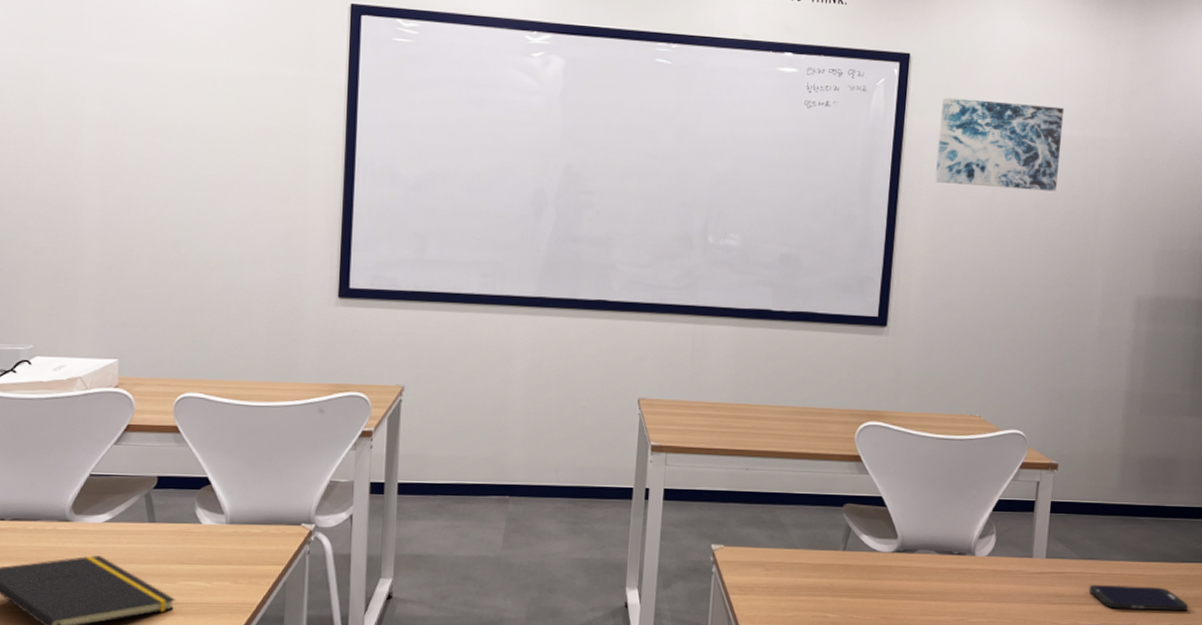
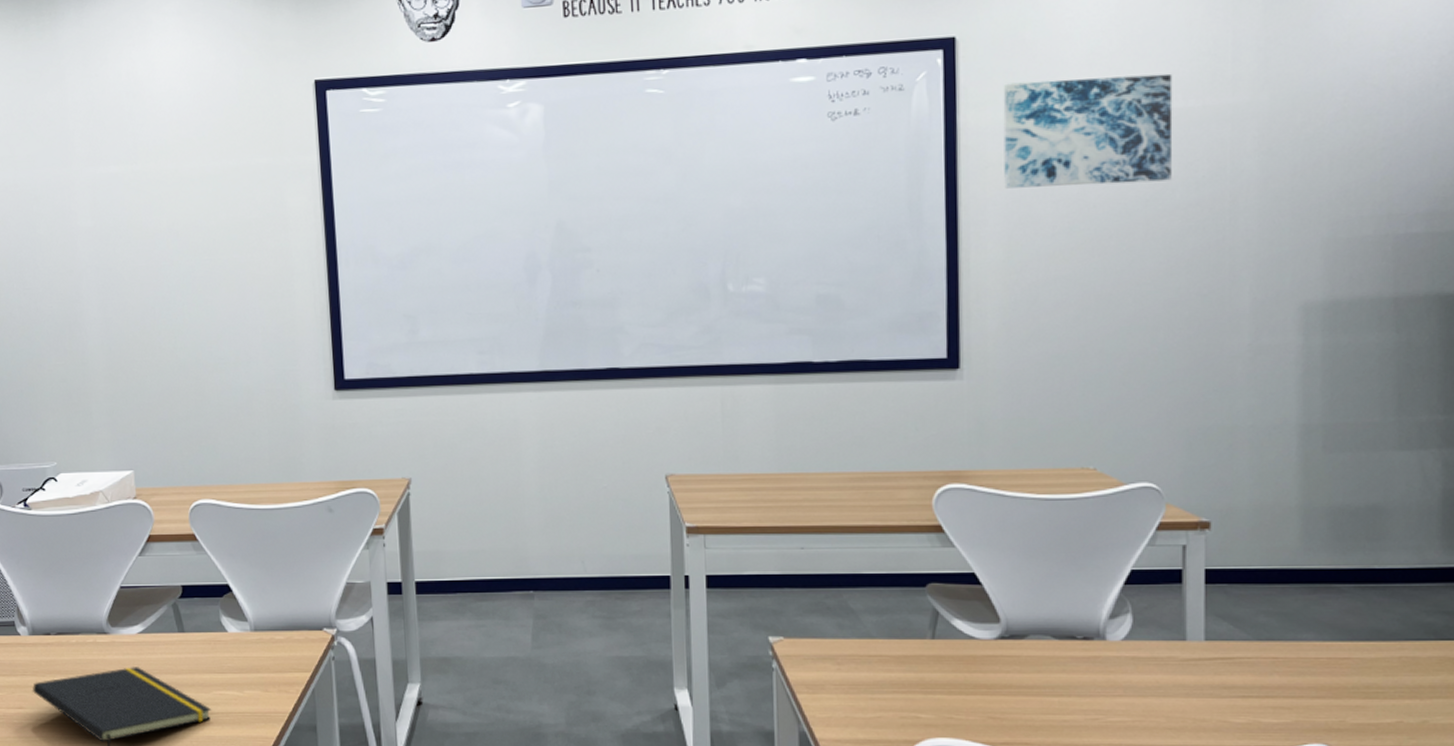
smartphone: present [1088,585,1188,611] -> none [1271,671,1421,704]

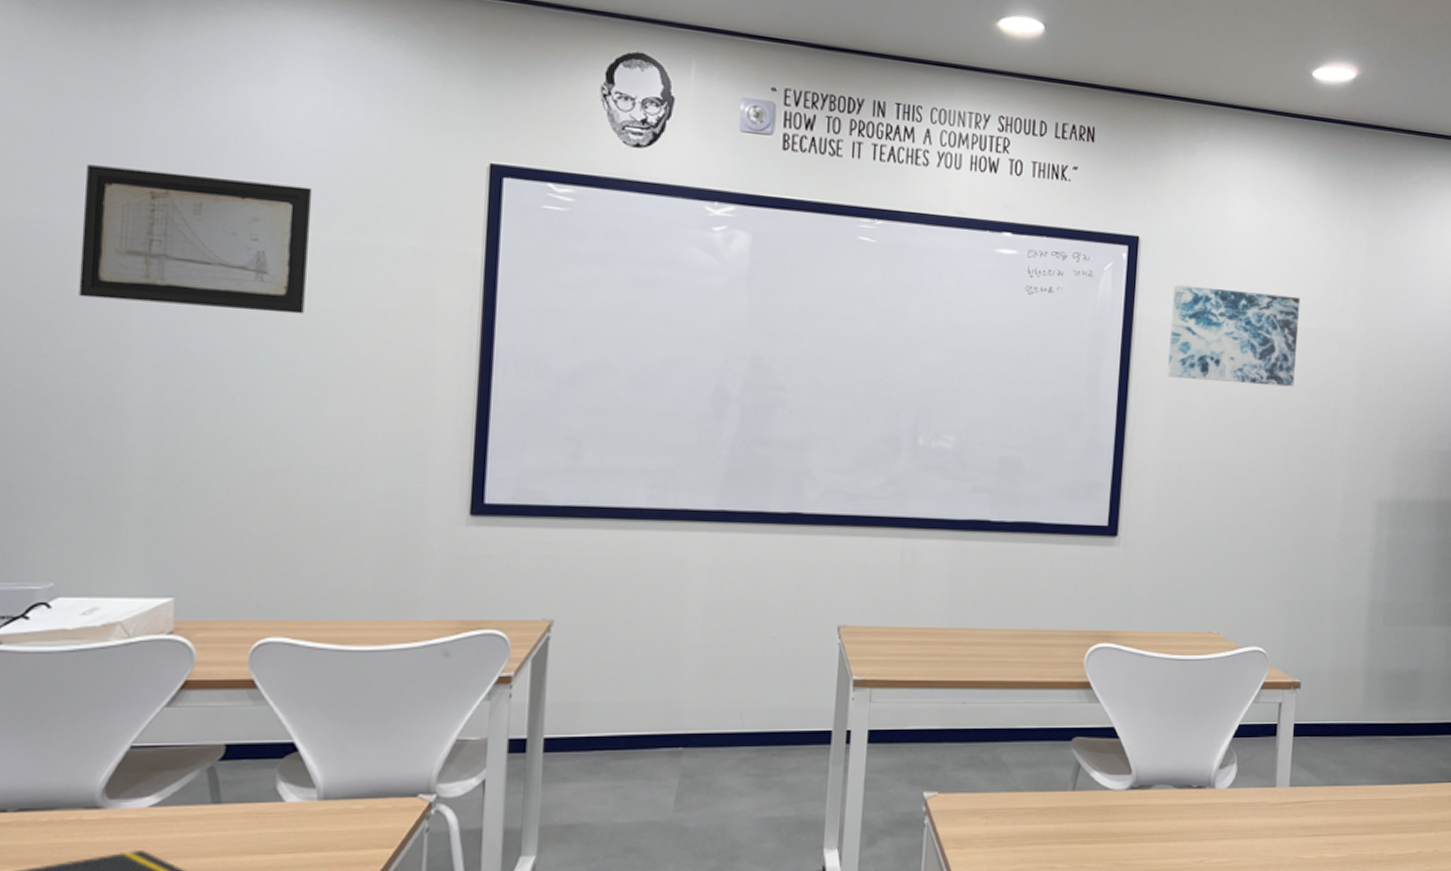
wall art: none [36,126,193,240] -> present [78,165,313,314]

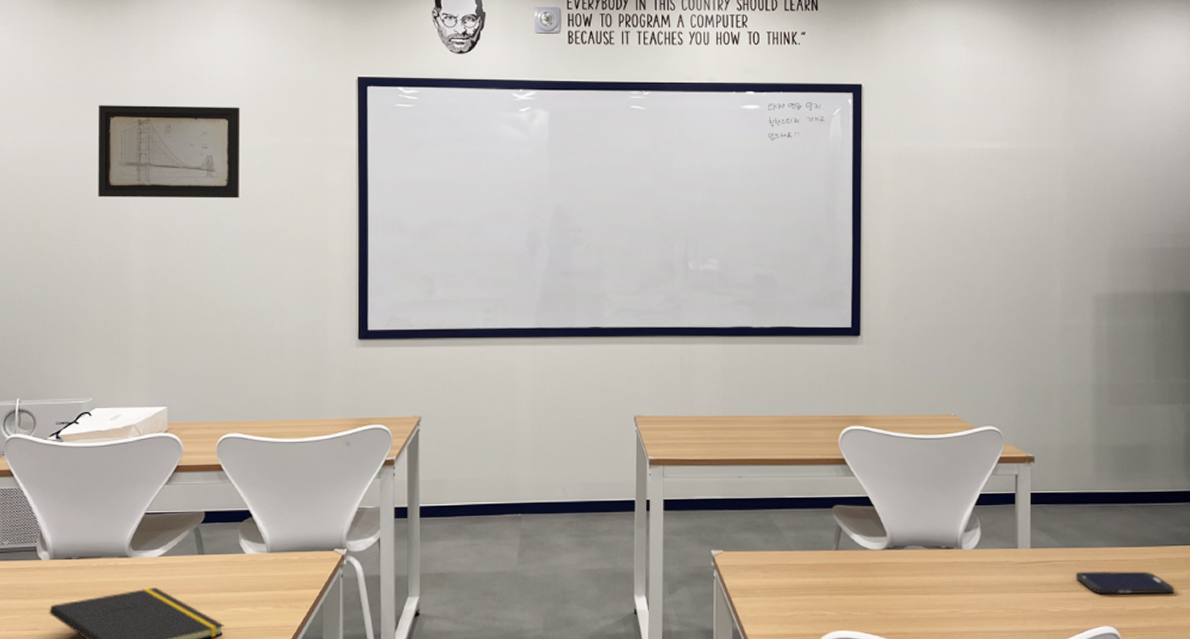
wall art: present [1167,284,1301,387] -> none [894,121,1010,201]
smartphone: none [1334,811,1435,838] -> present [1075,570,1174,595]

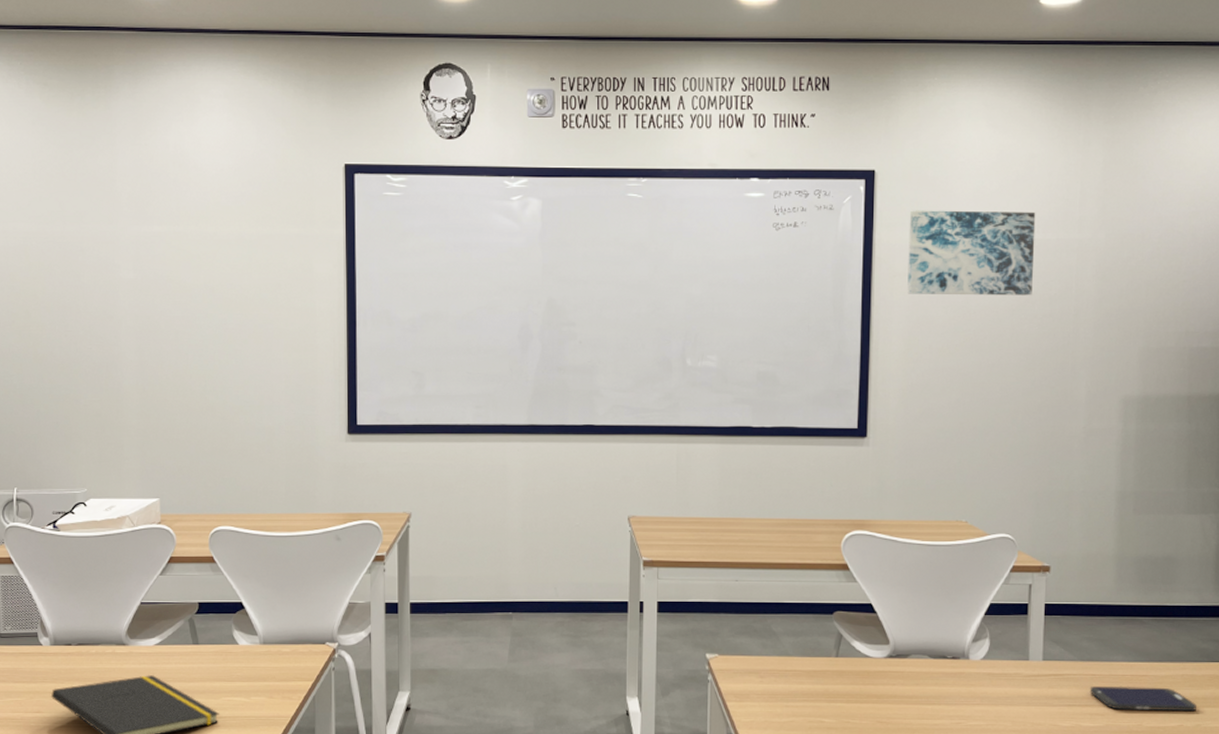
wall art: present [98,105,240,199] -> none [85,194,227,290]
wall art: none [894,121,1010,201] -> present [907,210,1036,296]

